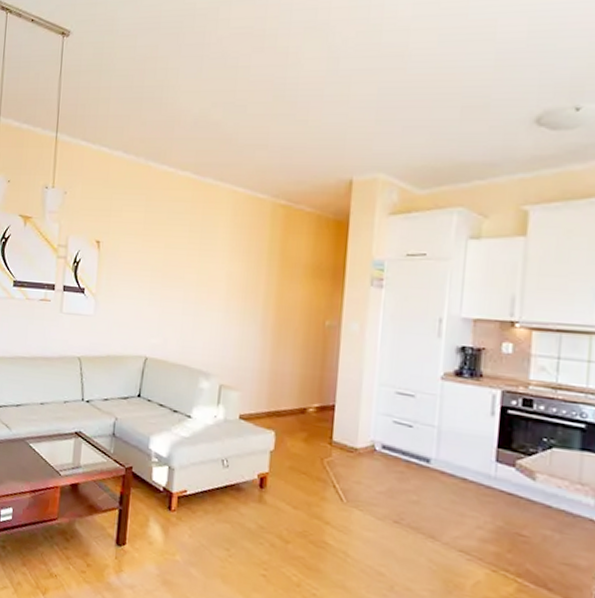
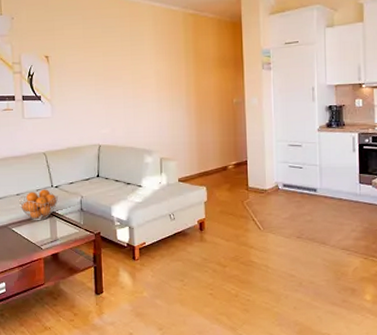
fruit basket: none [41,401,89,440] -> present [18,189,59,220]

